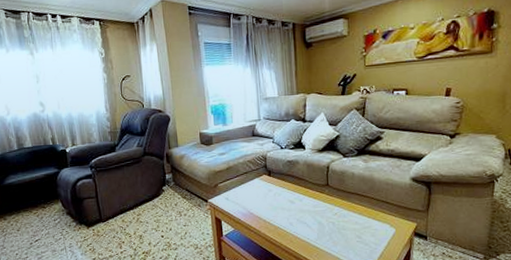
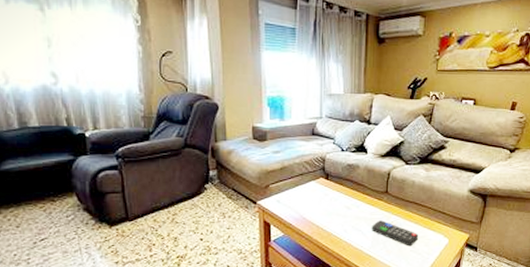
remote control: none [316,212,364,237] -> present [372,220,419,246]

